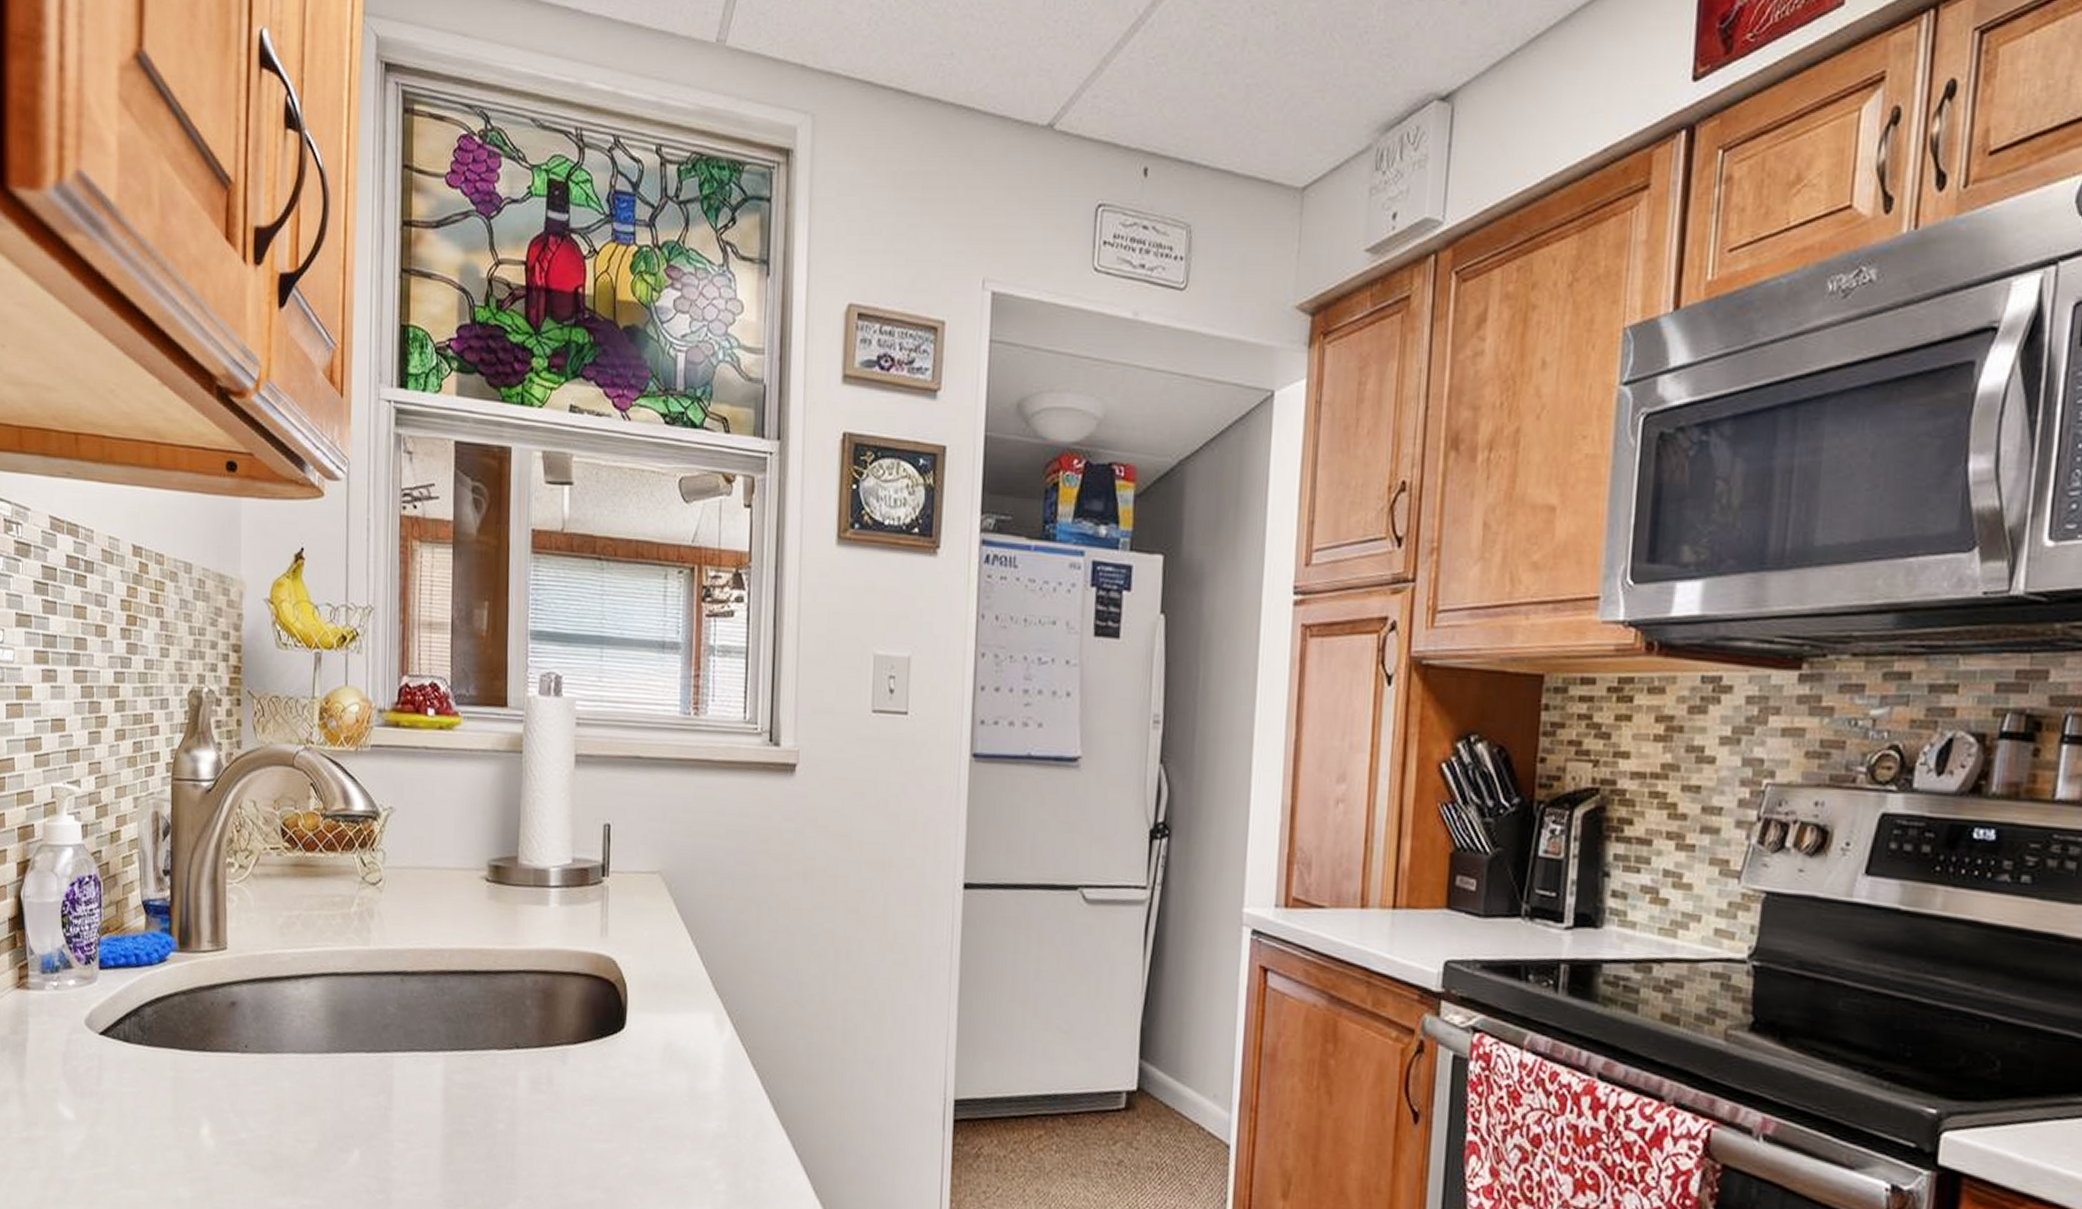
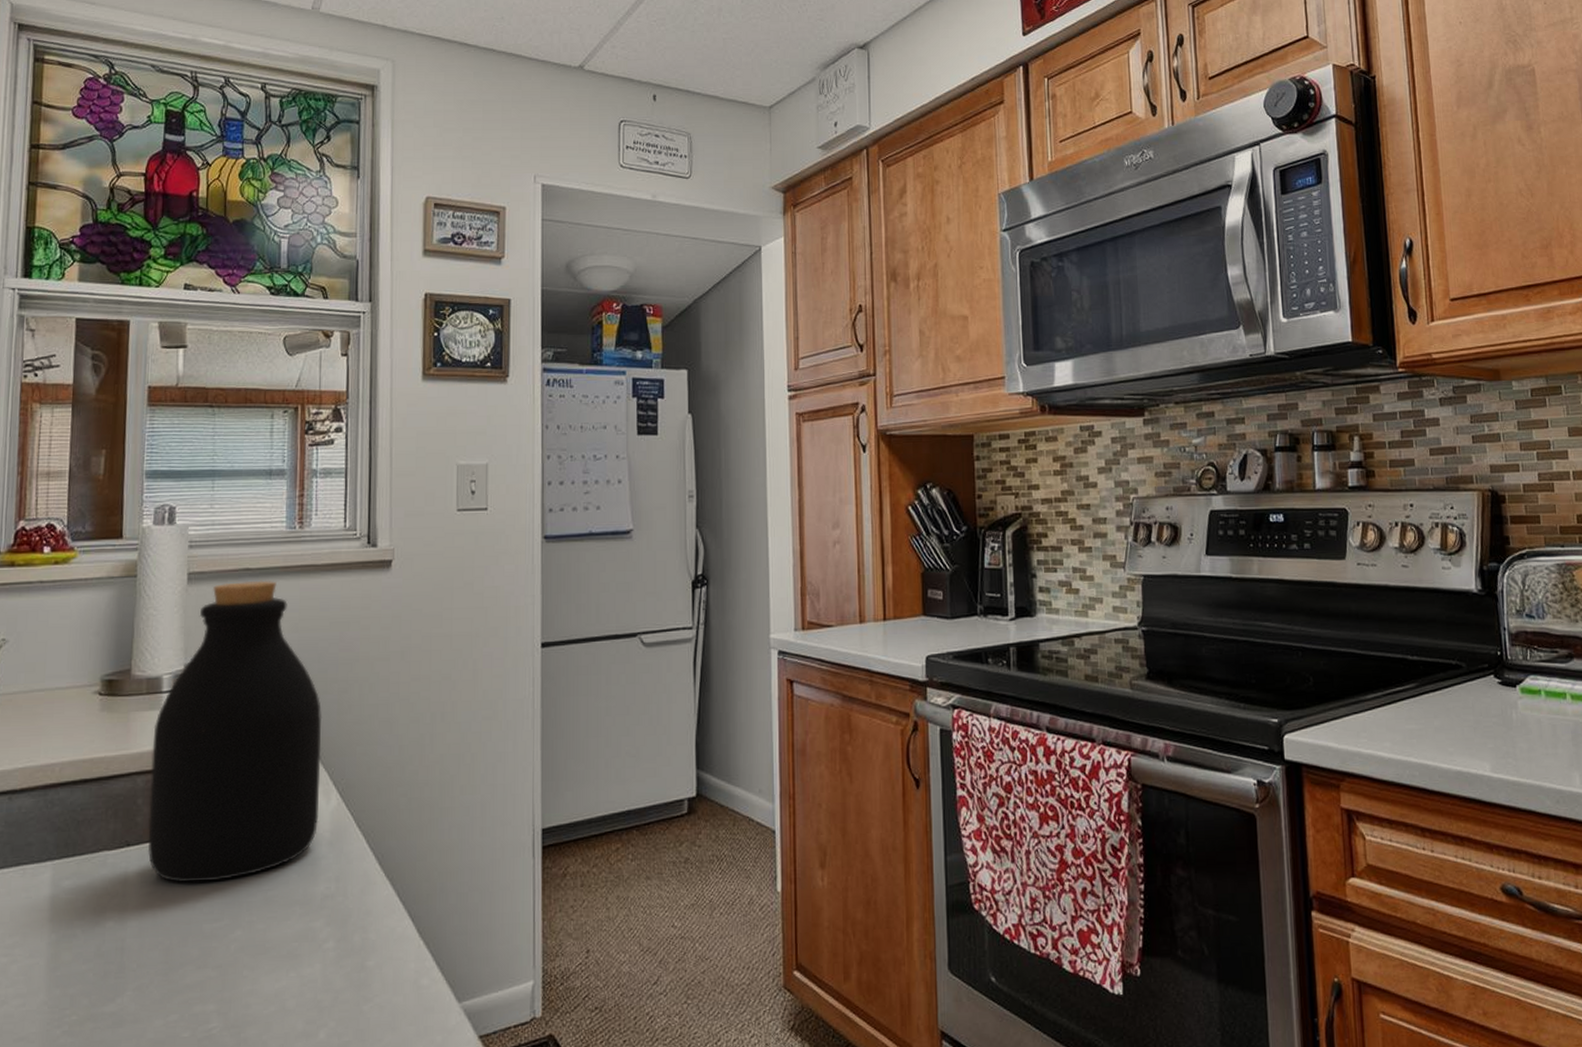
bottle: none [536,771,717,1101] -> present [147,580,322,883]

